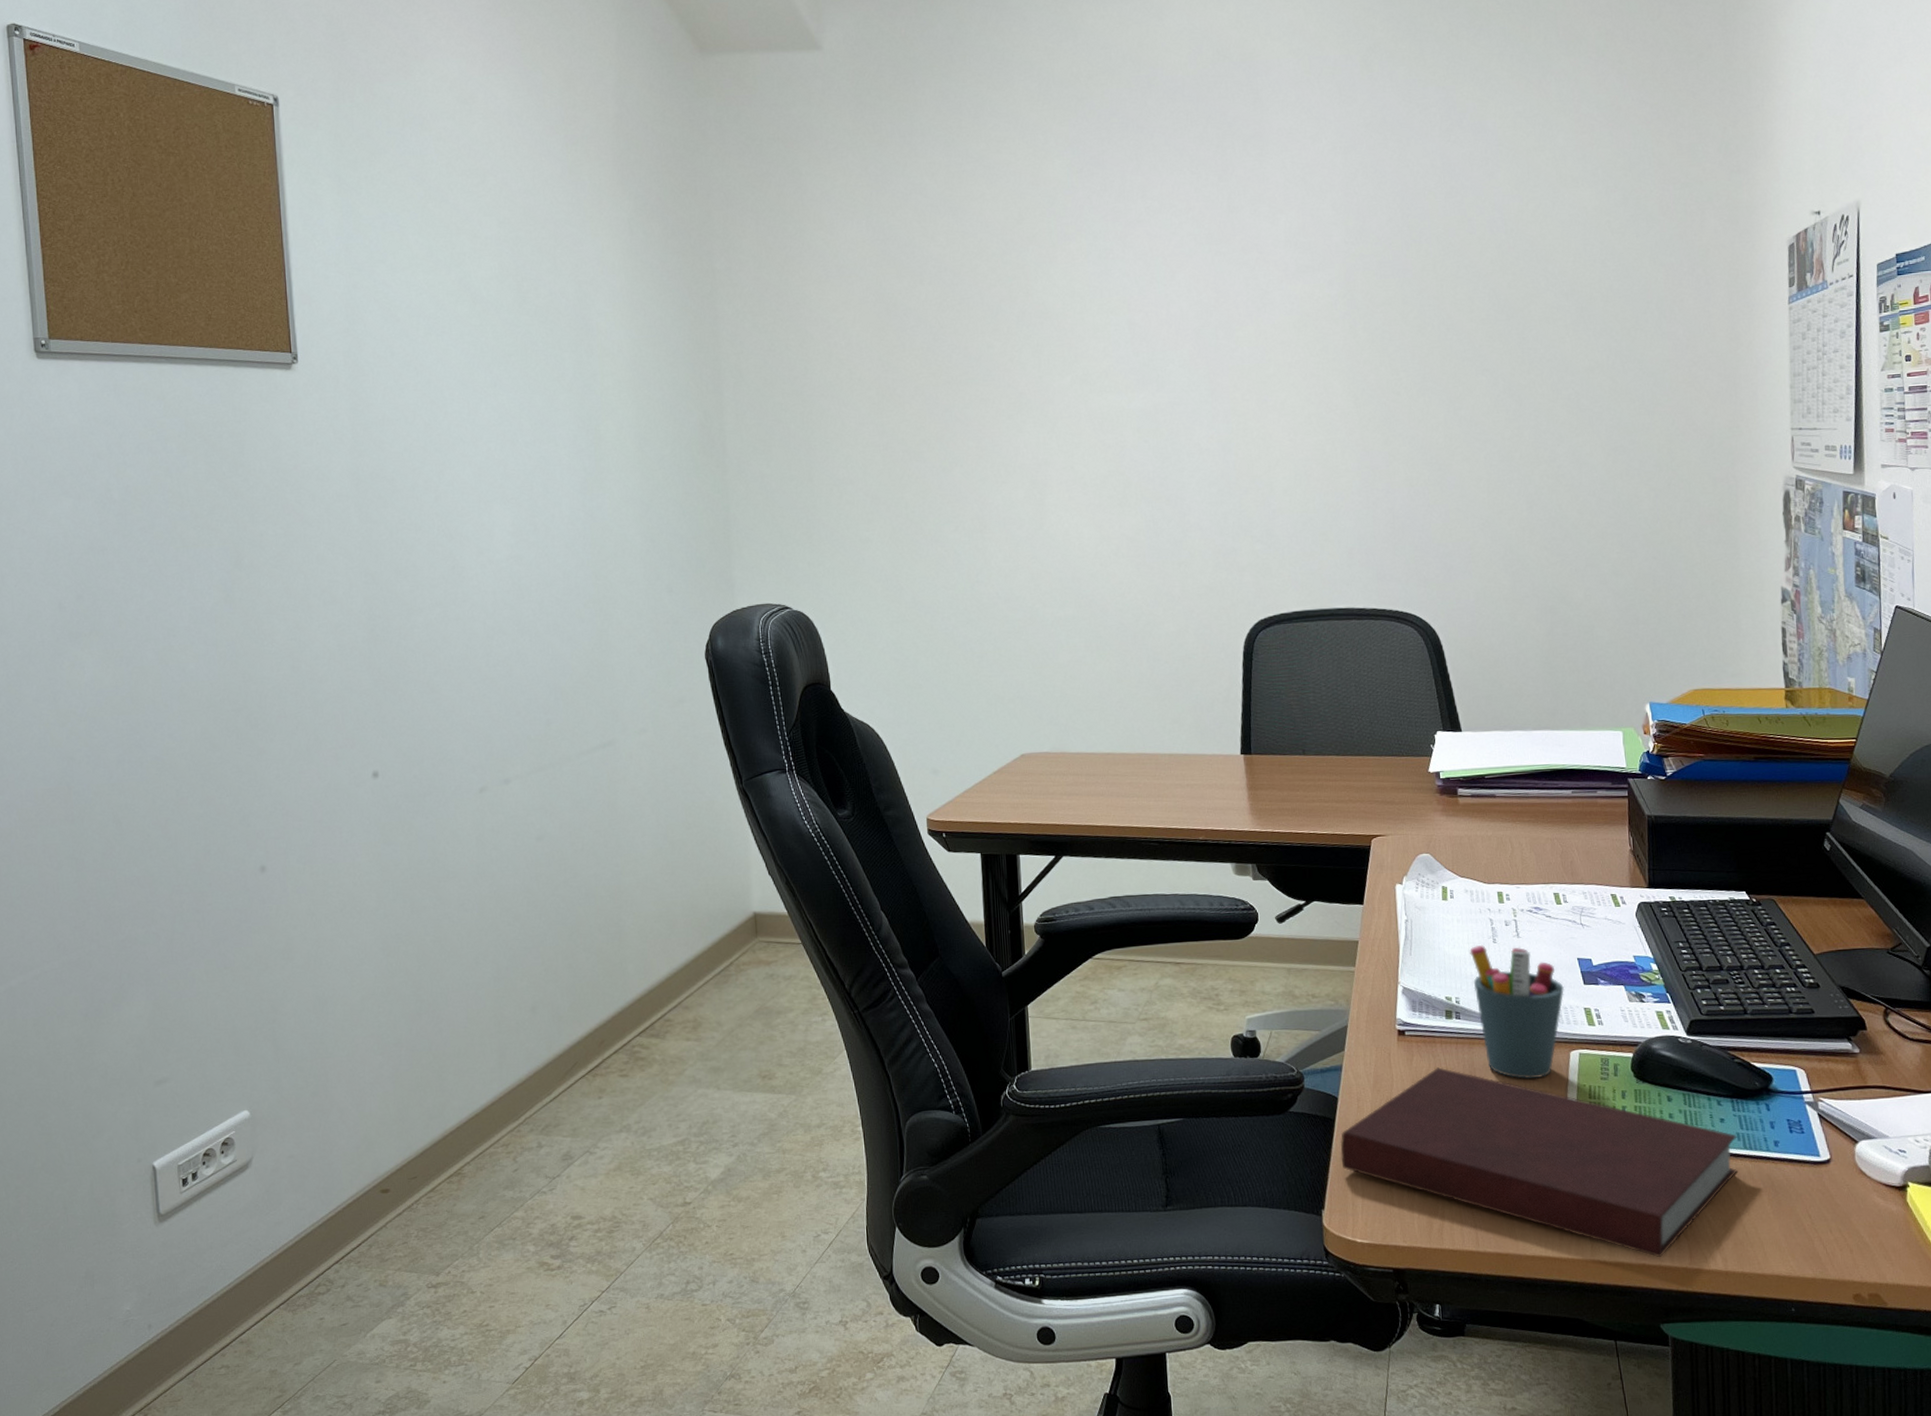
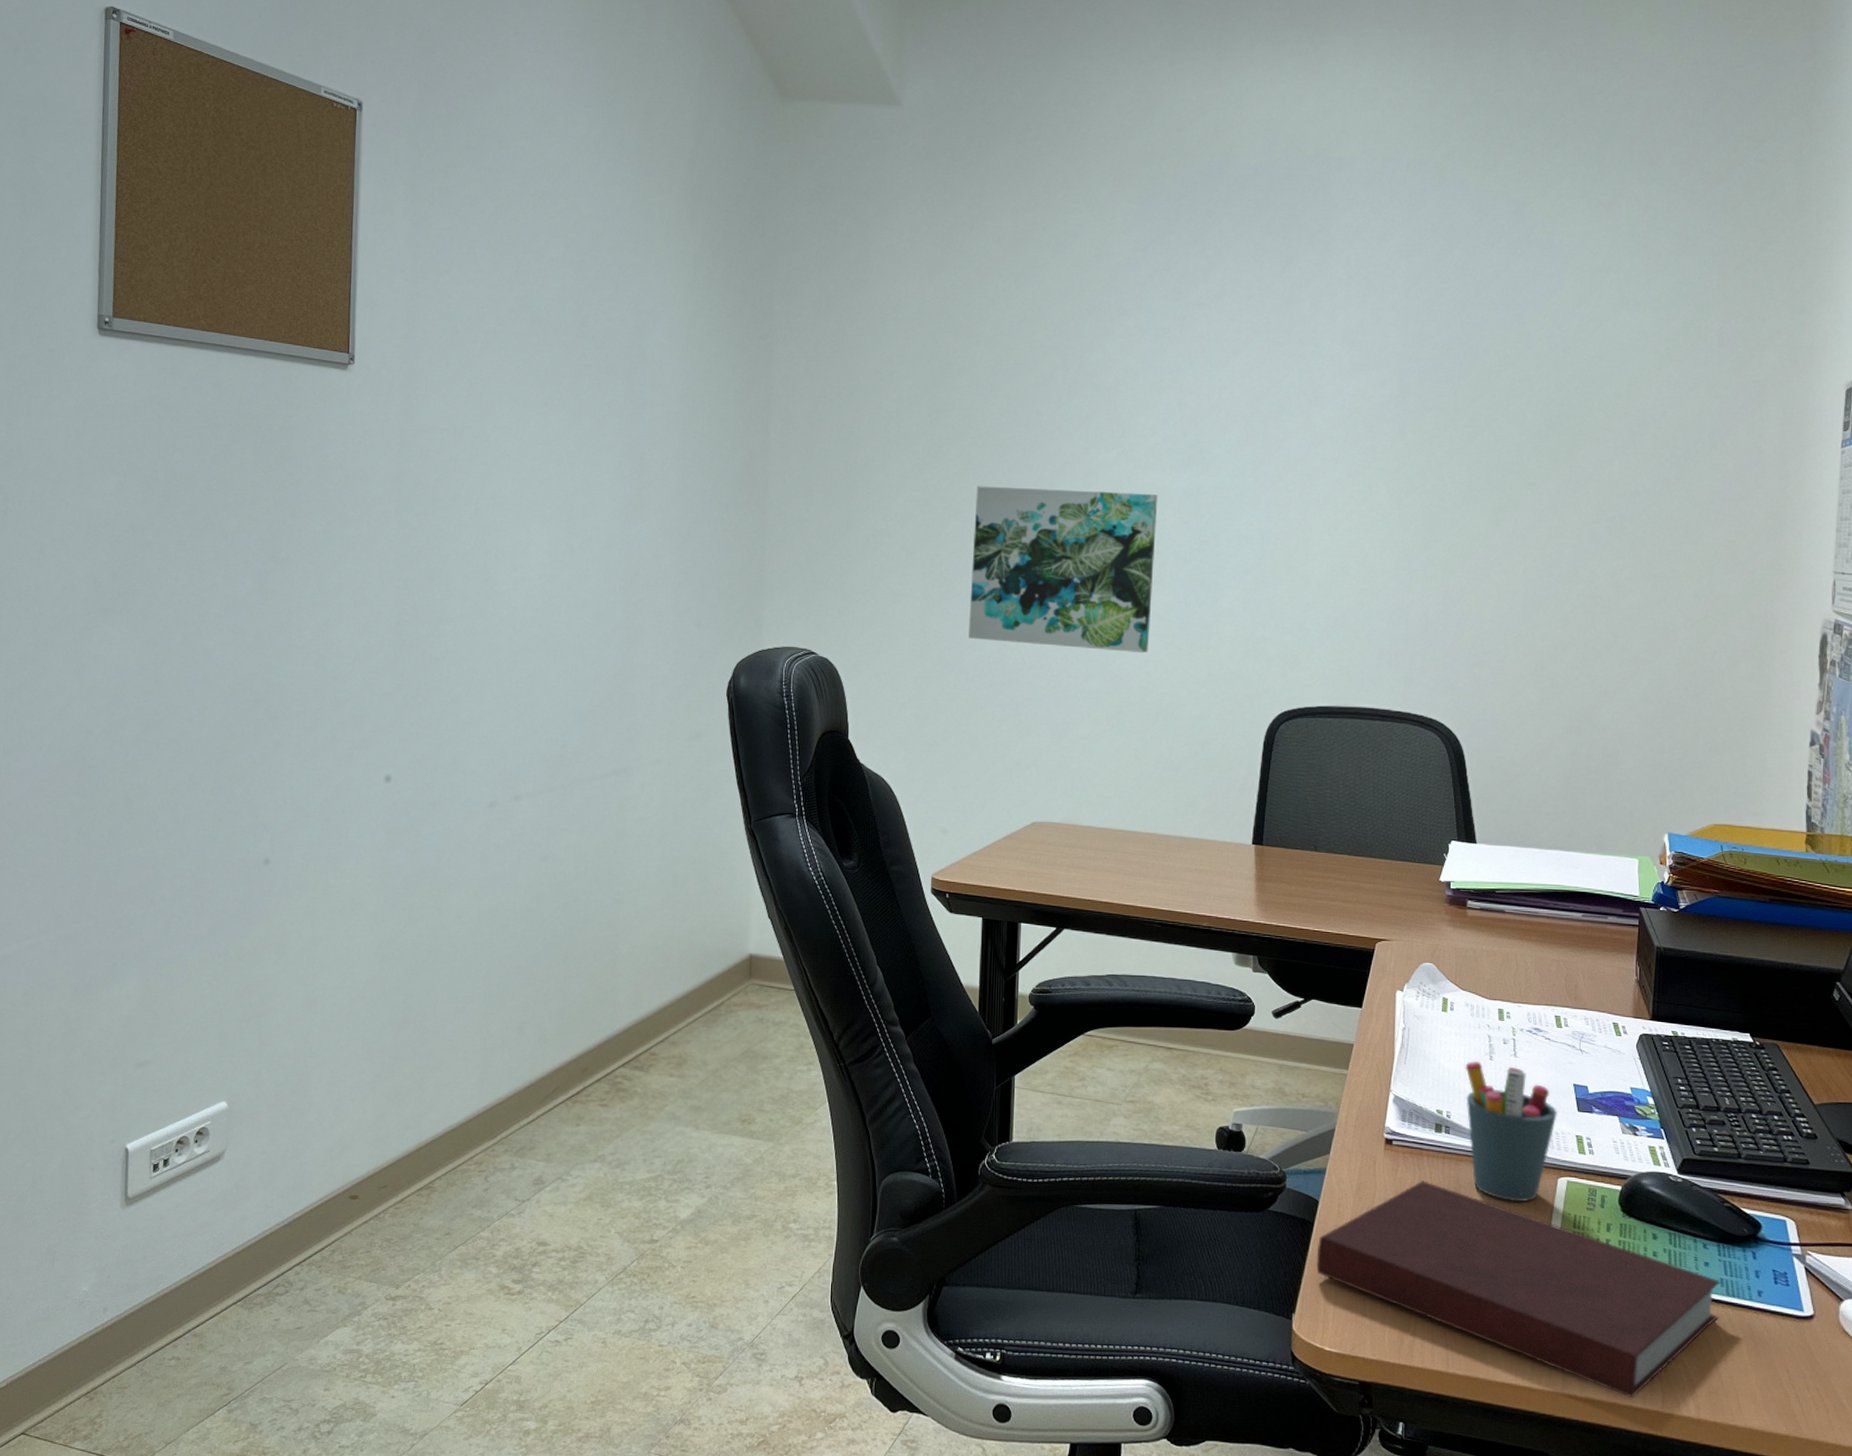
wall art: none [934,416,1121,579] -> present [969,486,1158,653]

